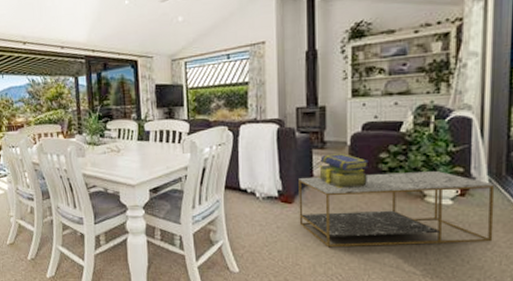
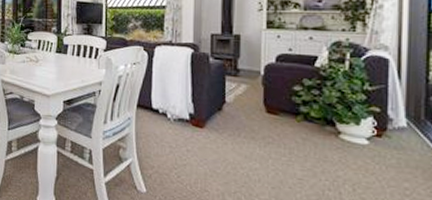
coffee table: present [299,171,495,248] -> none [209,103,414,188]
stack of books: present [317,152,369,188] -> none [230,81,282,118]

